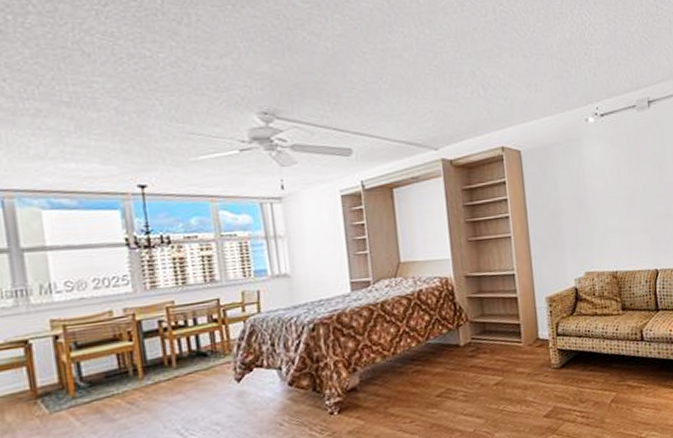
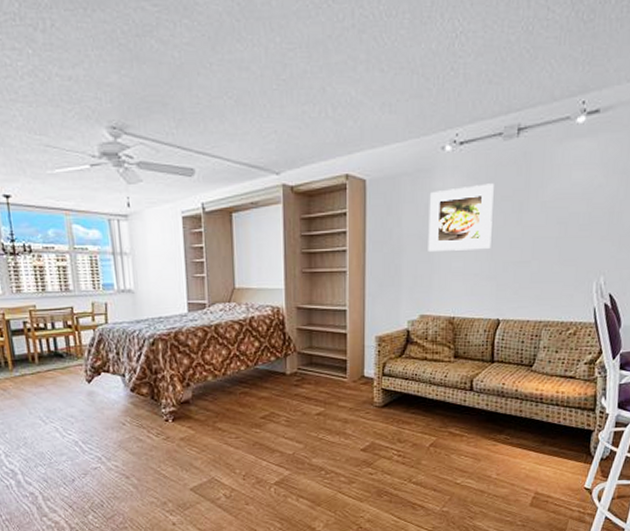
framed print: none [580,148,640,212] -> present [428,183,494,251]

